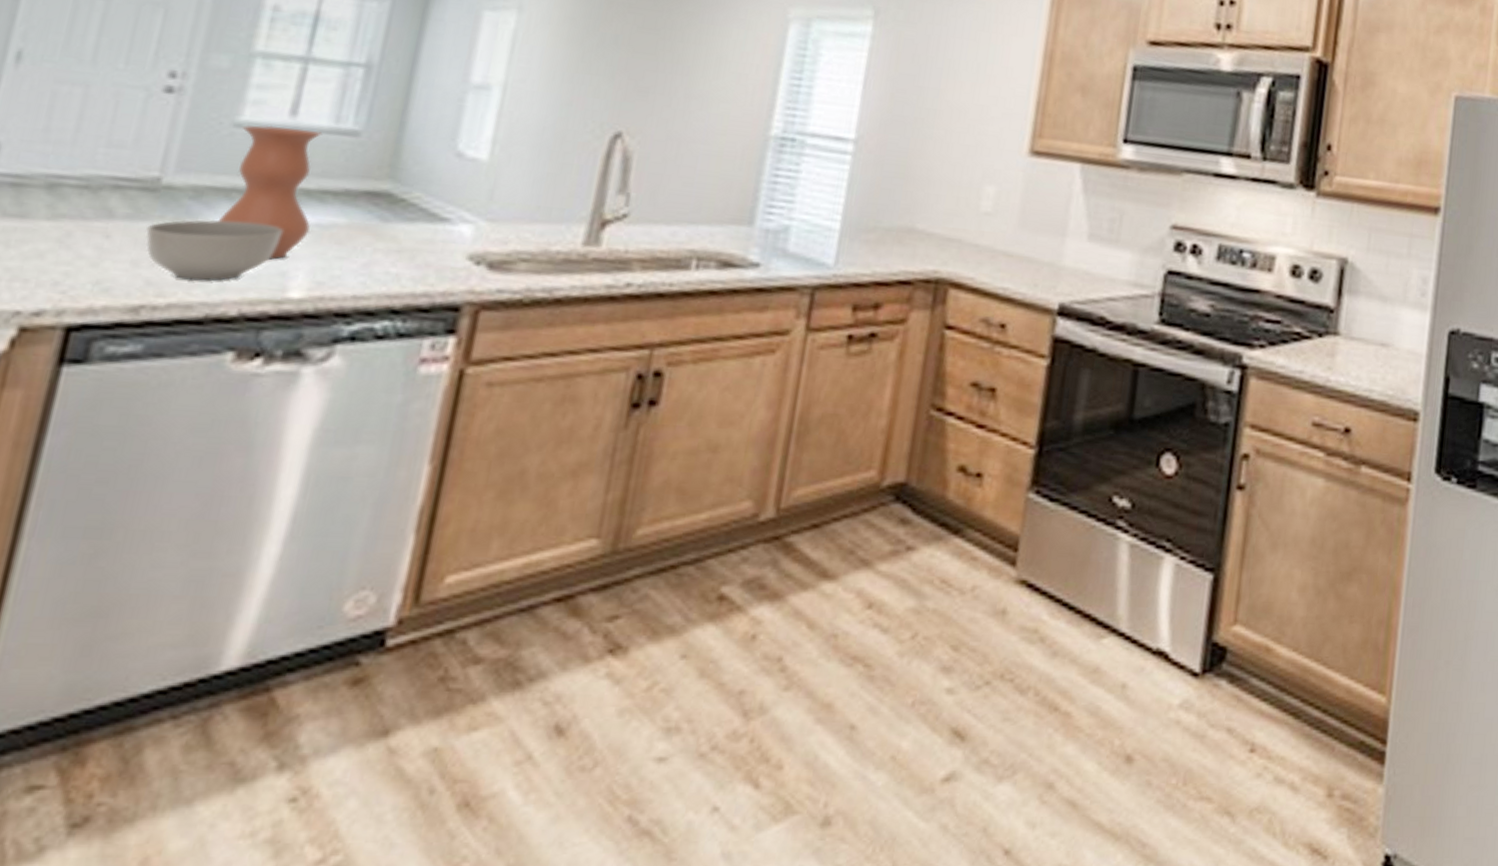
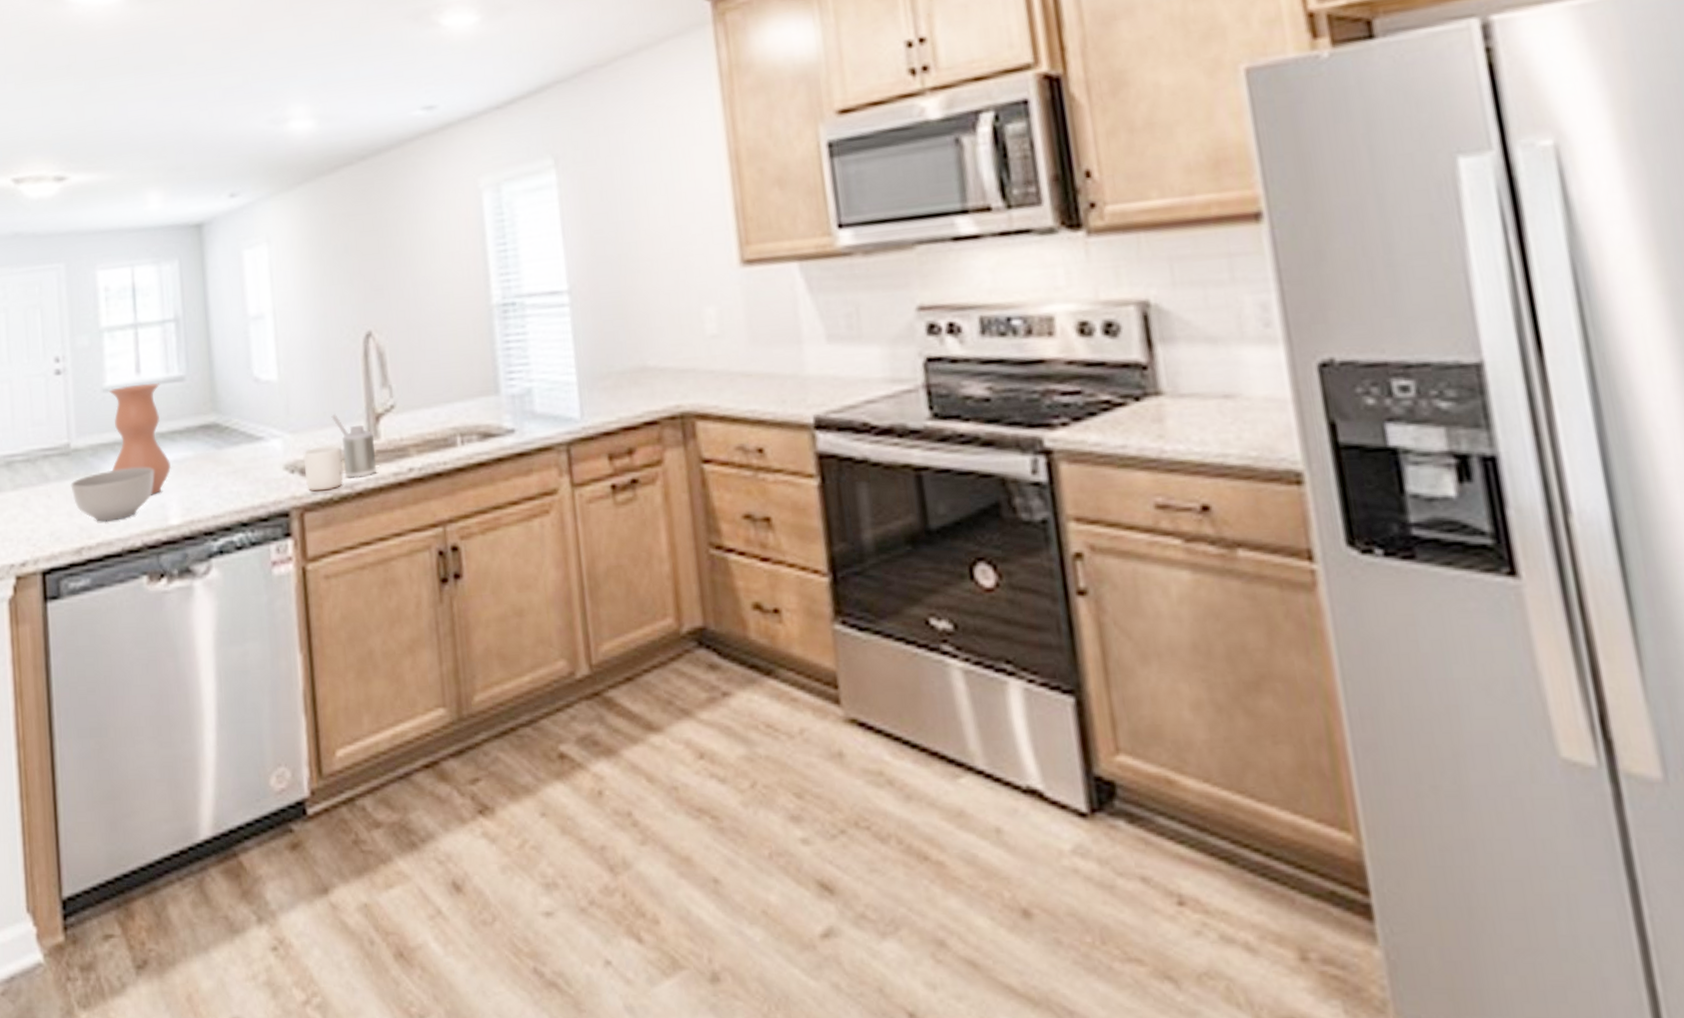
mug: none [492,241,549,291] -> present [303,444,344,492]
soap dispenser: none [545,210,594,285] -> present [331,413,377,479]

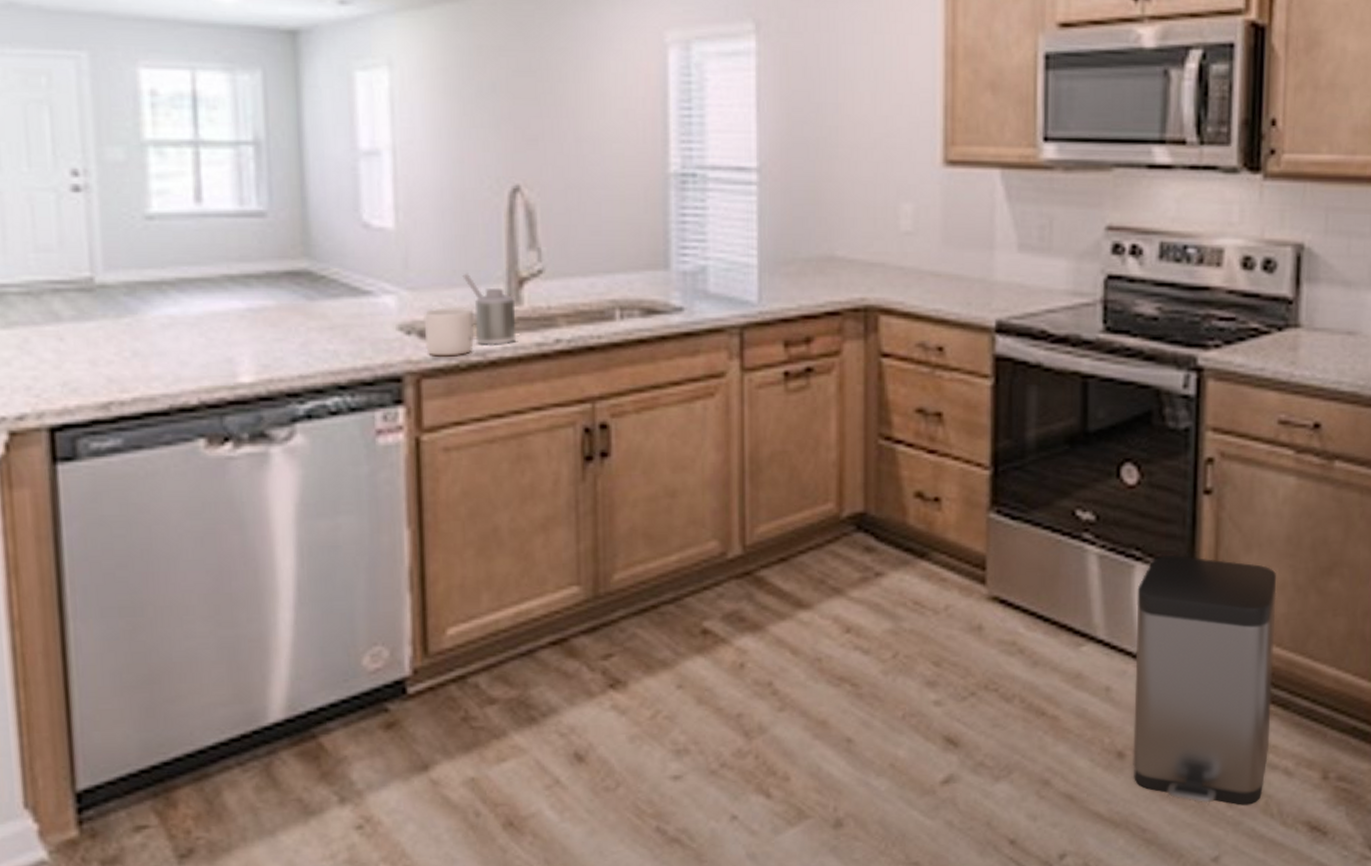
bowl: present [70,467,154,522] -> none [94,313,219,374]
vase: present [108,383,172,496] -> none [153,214,244,347]
pedal bin: none [1015,669,1220,989] -> present [1133,555,1277,806]

